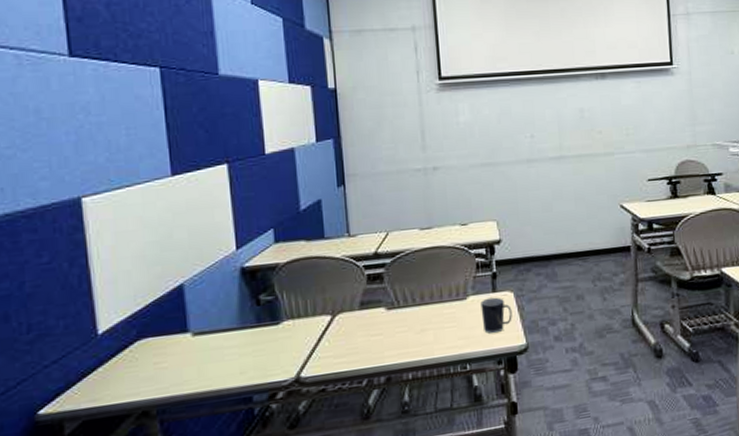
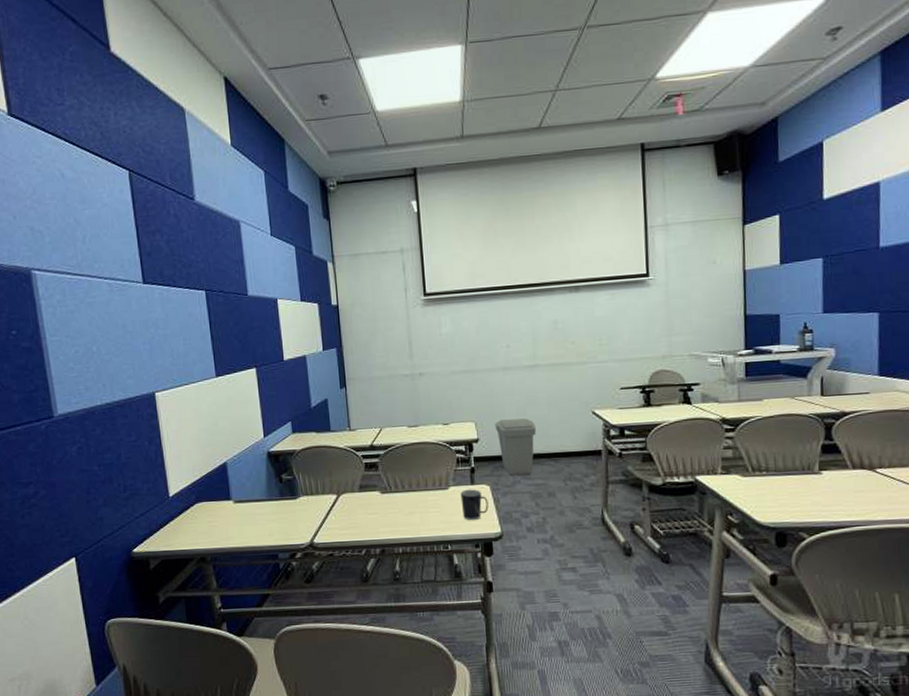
trash can: none [518,215,563,280] -> present [494,418,536,476]

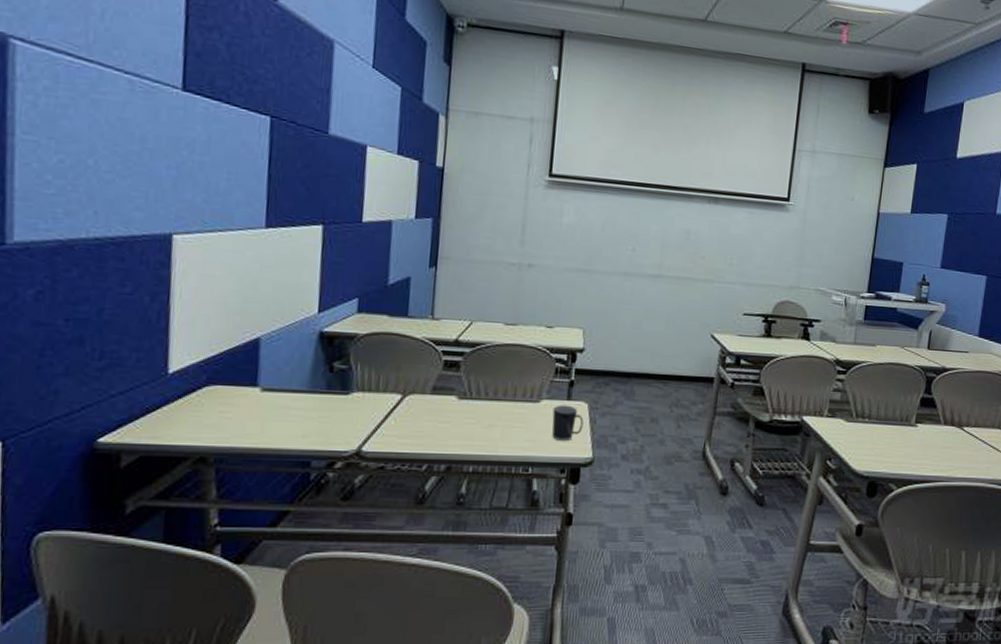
trash can: present [494,418,536,476] -> none [604,331,649,396]

